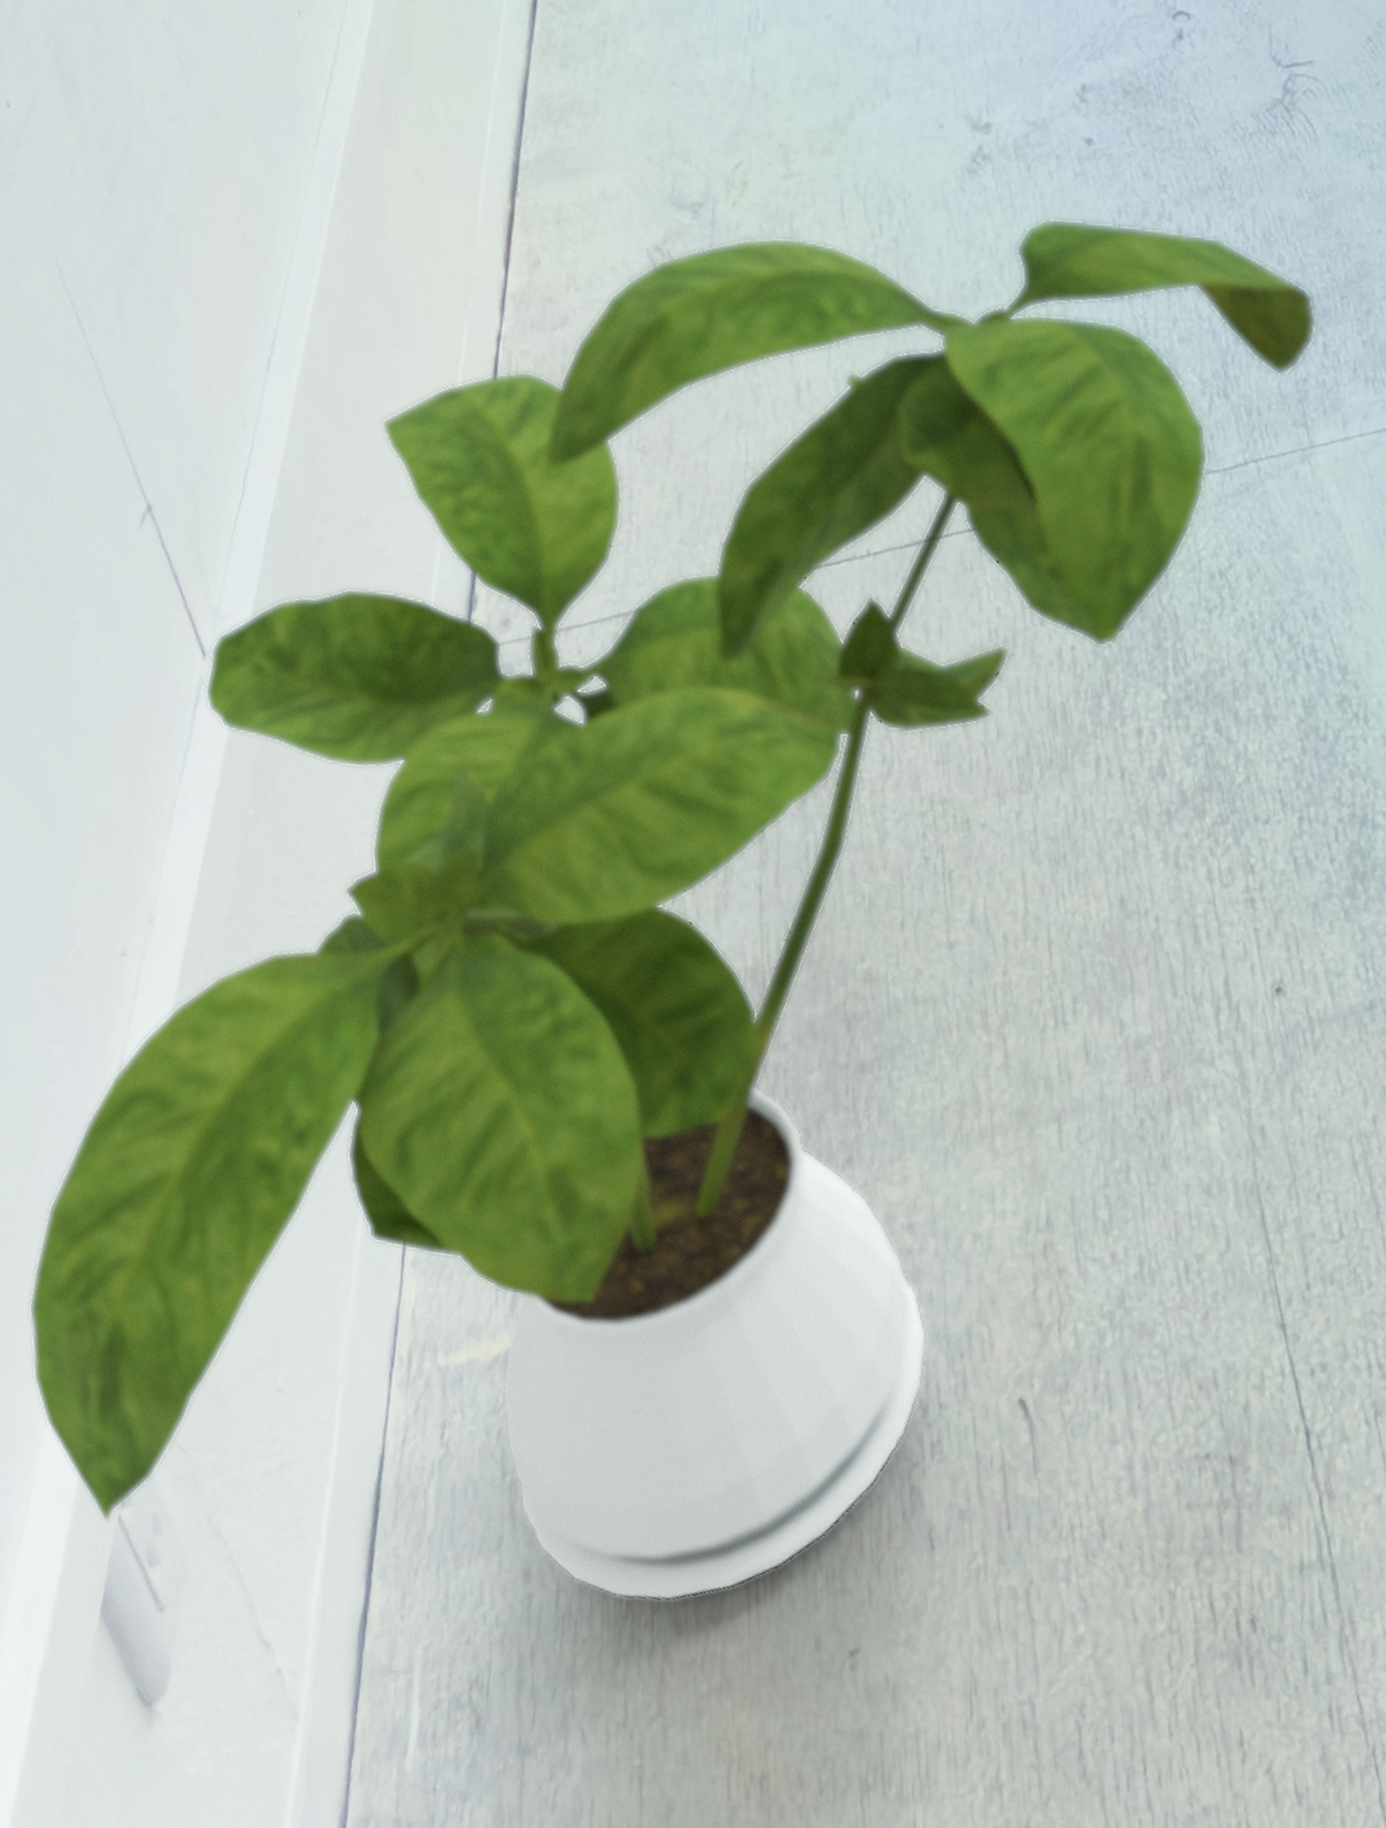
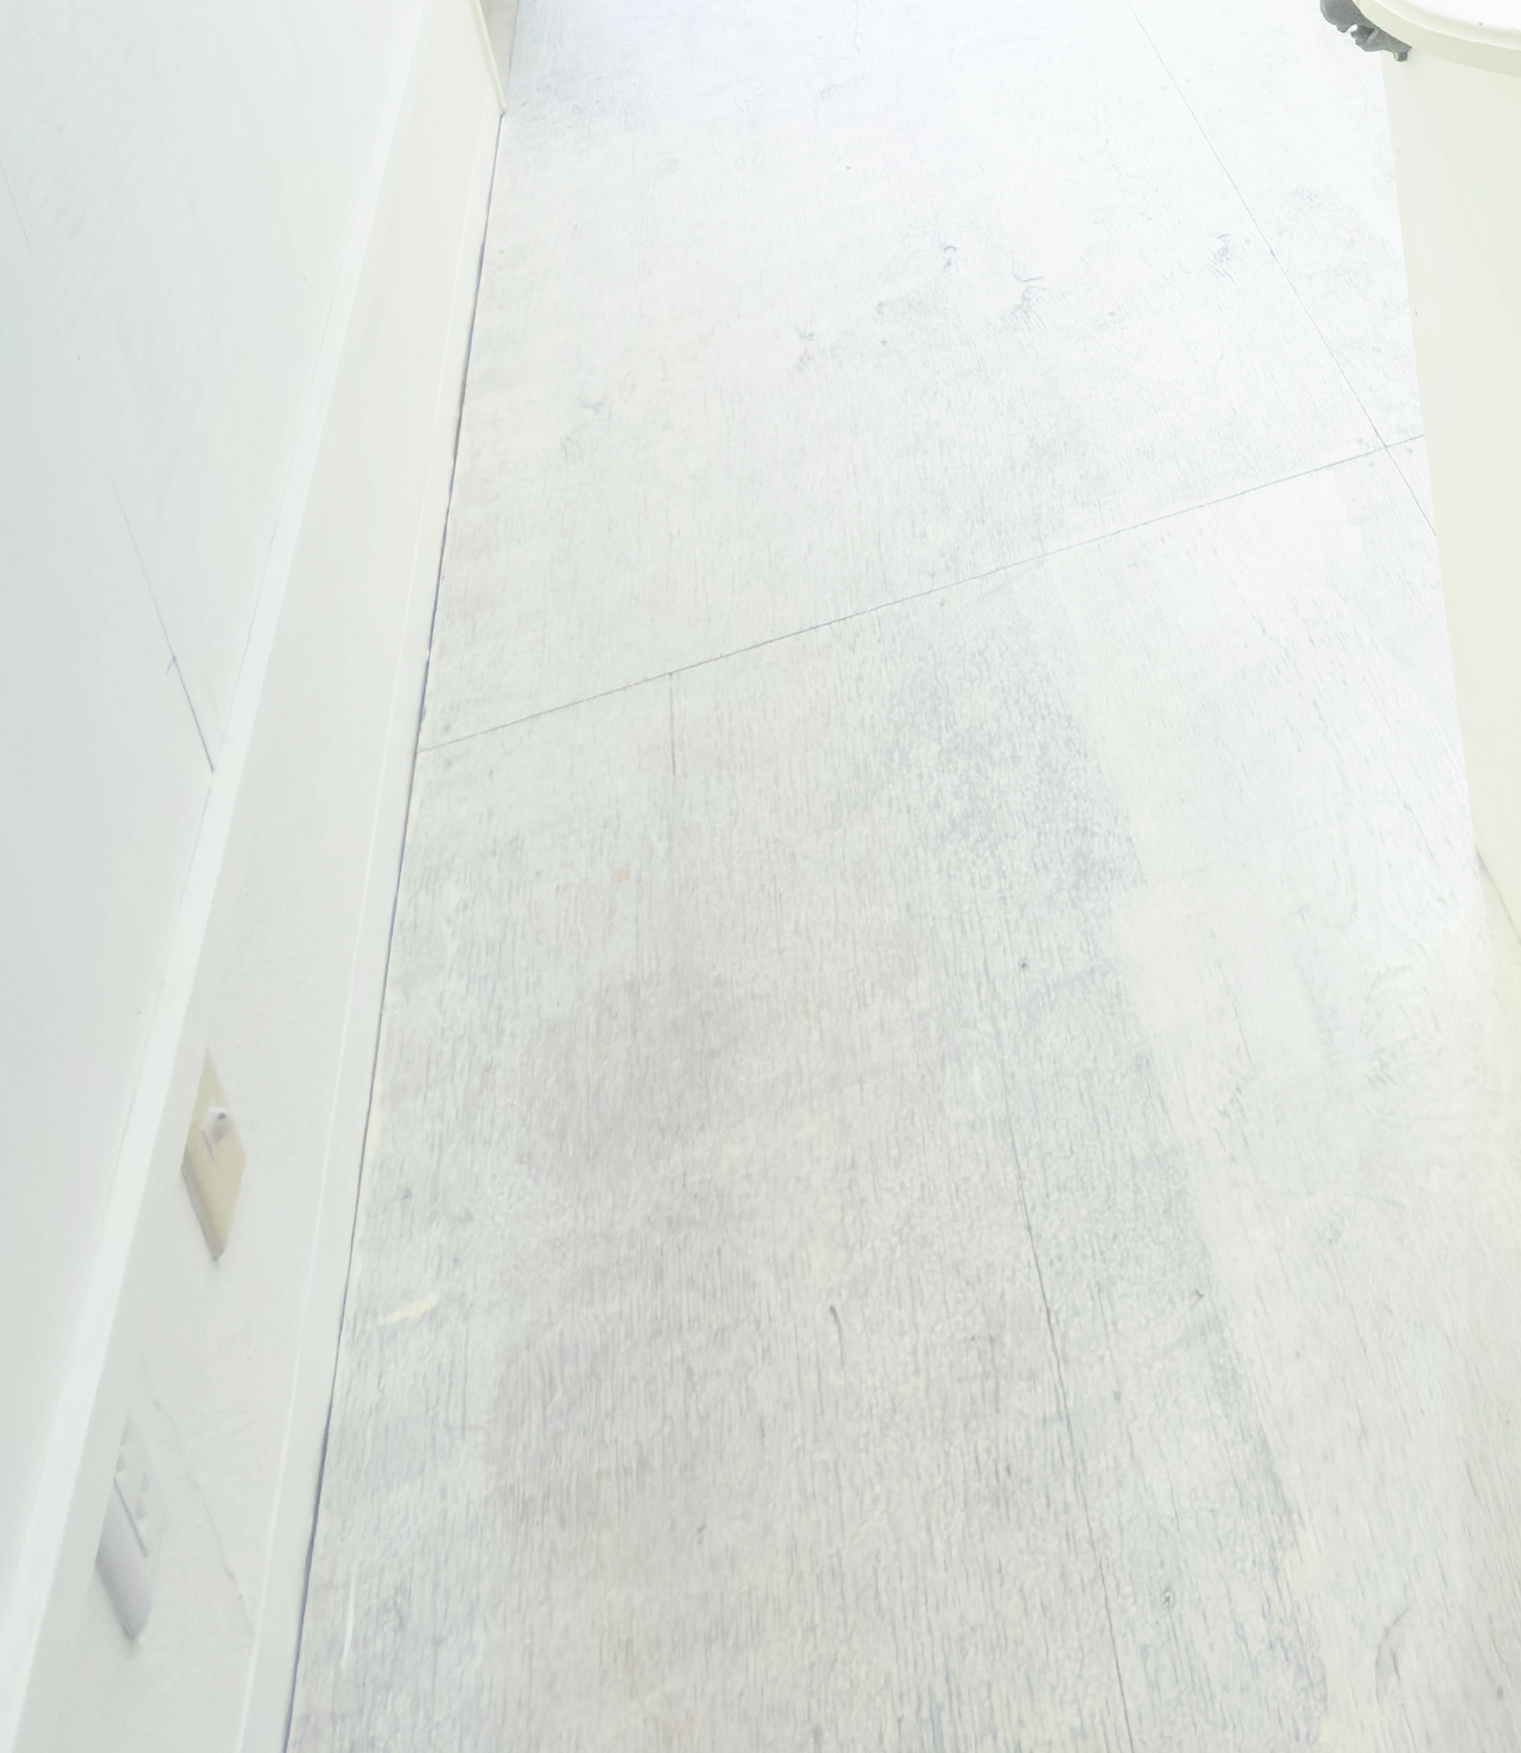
house plant: present [28,217,1318,1602] -> none [48,399,1048,1504]

